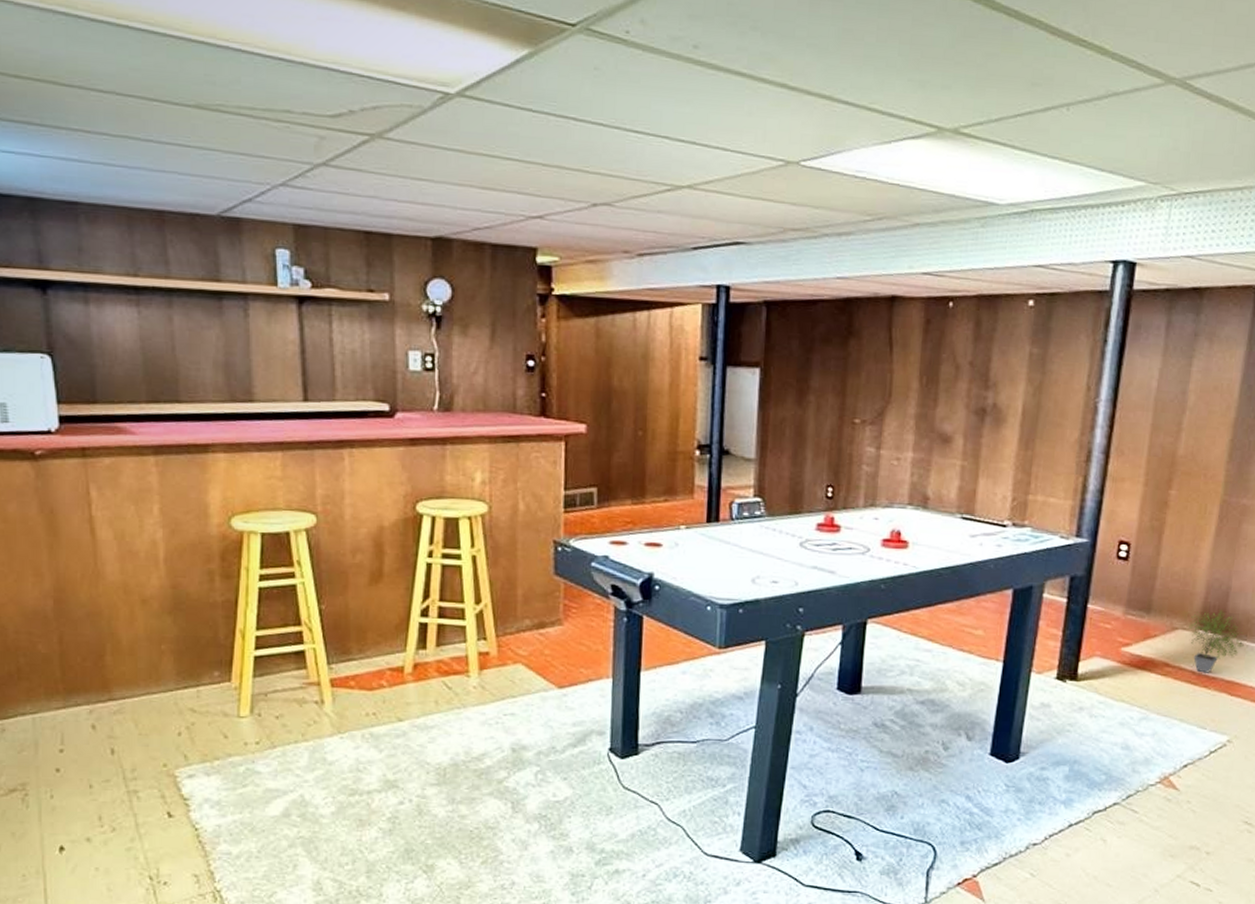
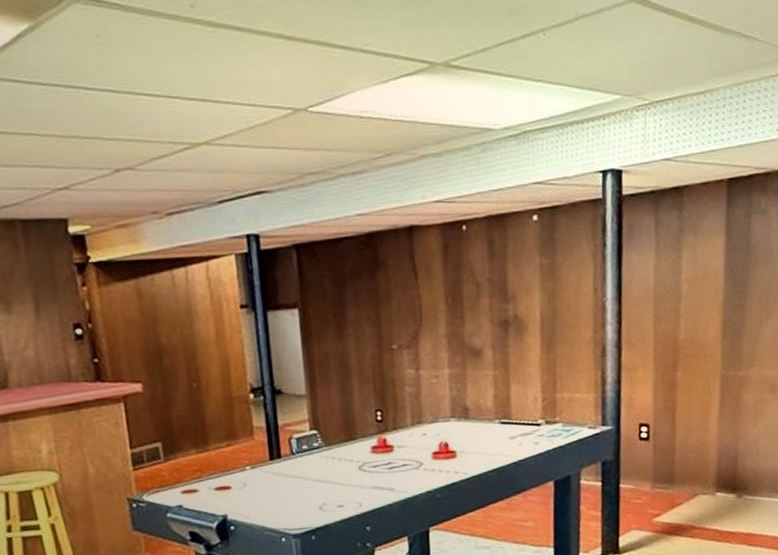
potted plant: present [1189,610,1244,673] -> none [708,472,755,530]

